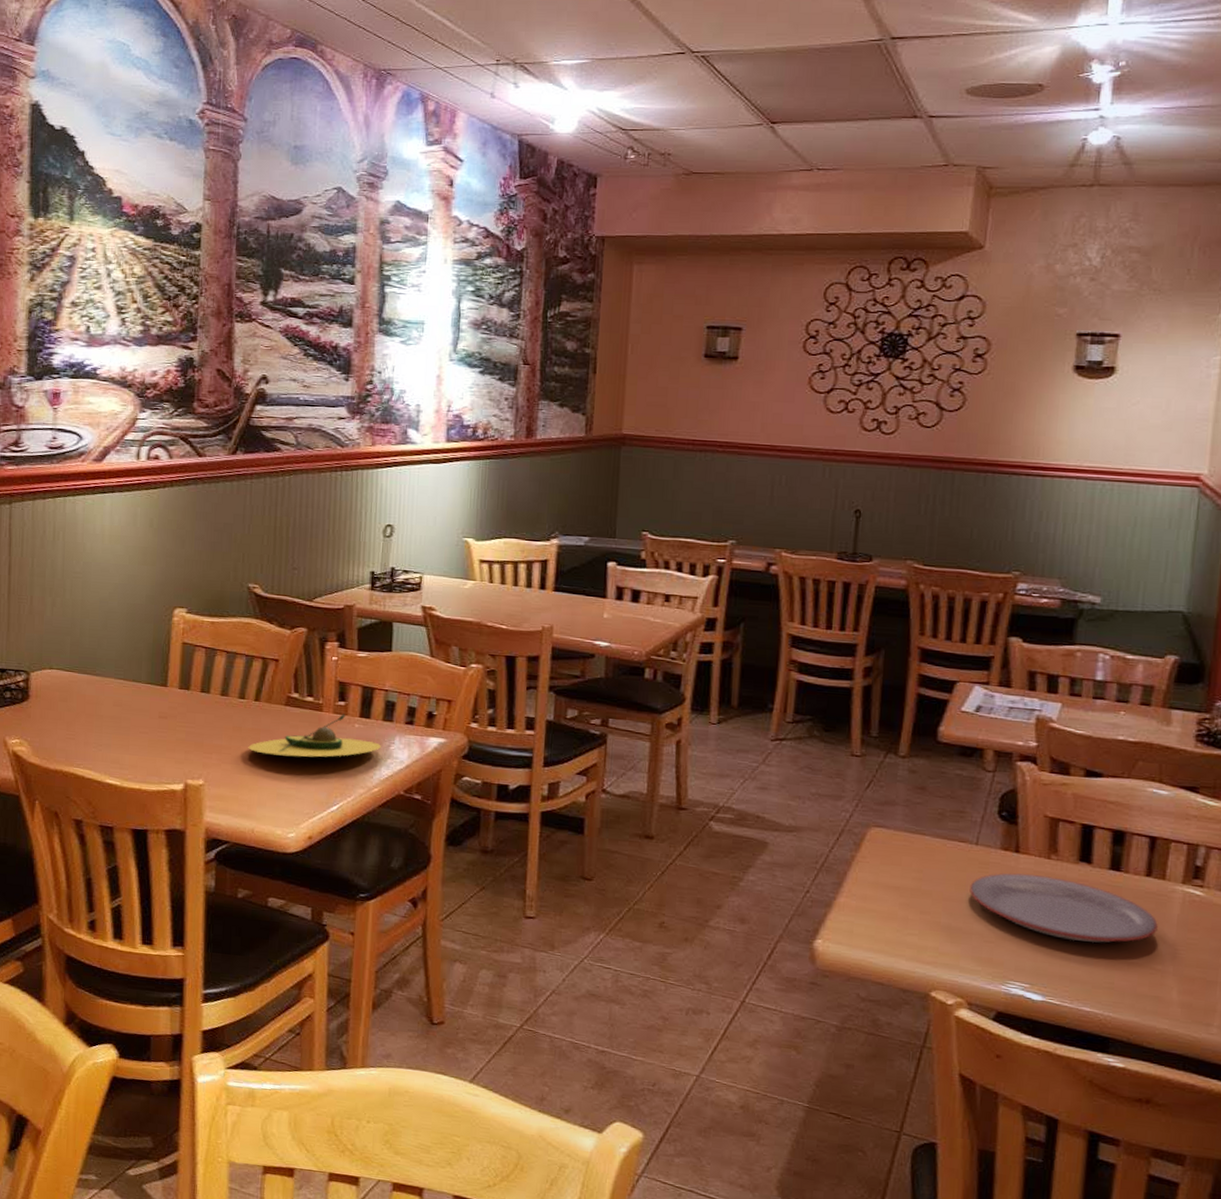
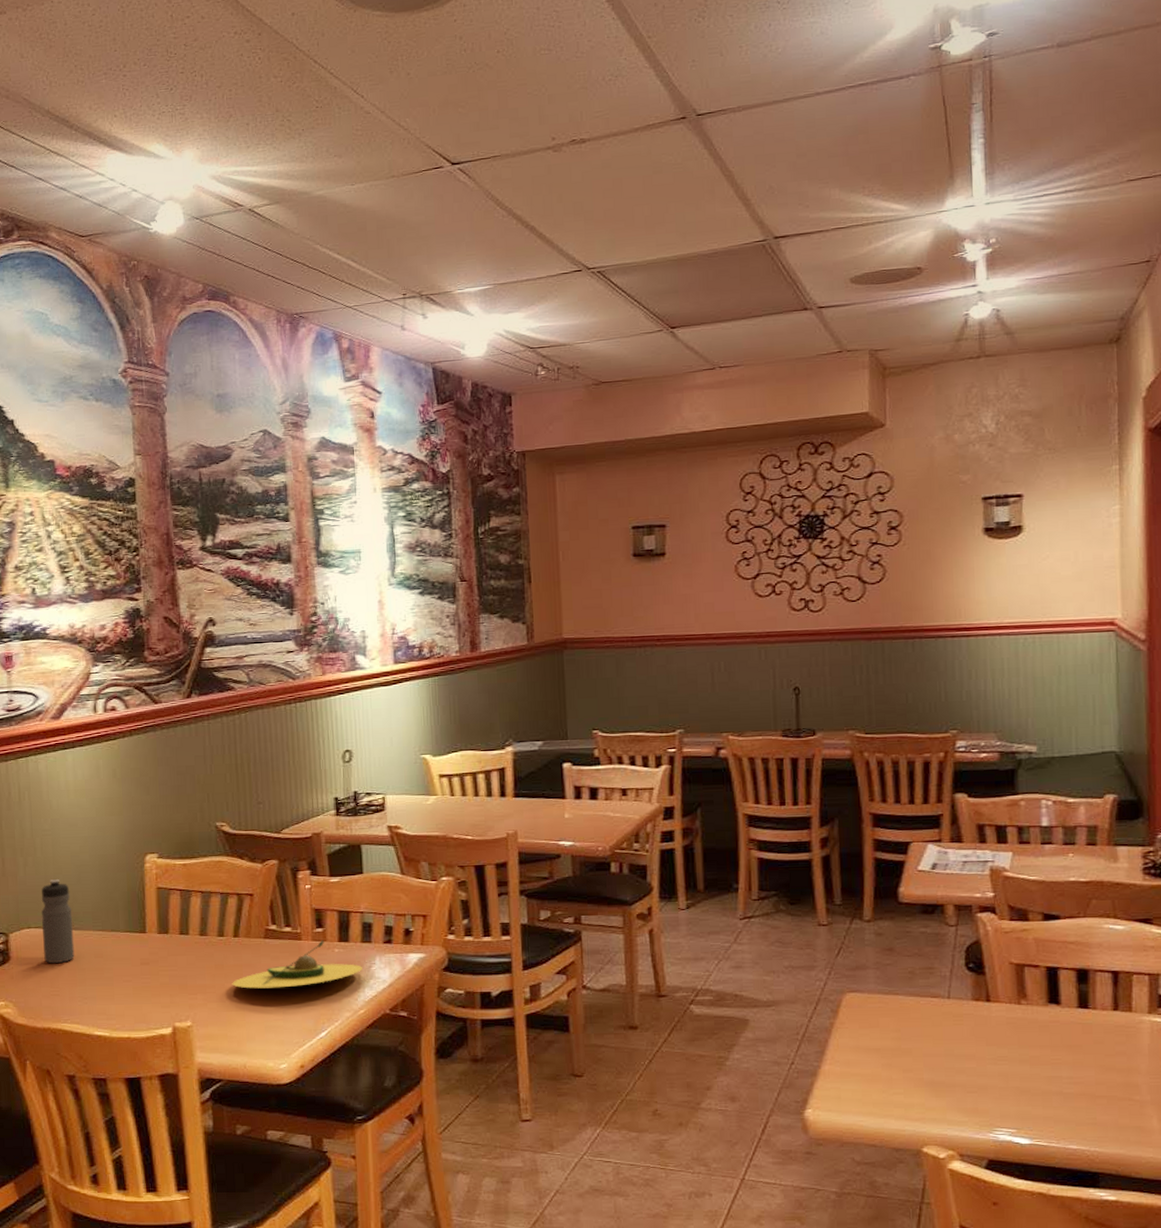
water bottle: none [62,623,96,707] -> present [41,879,75,963]
plate: present [969,873,1158,943] -> none [947,1021,1131,1081]

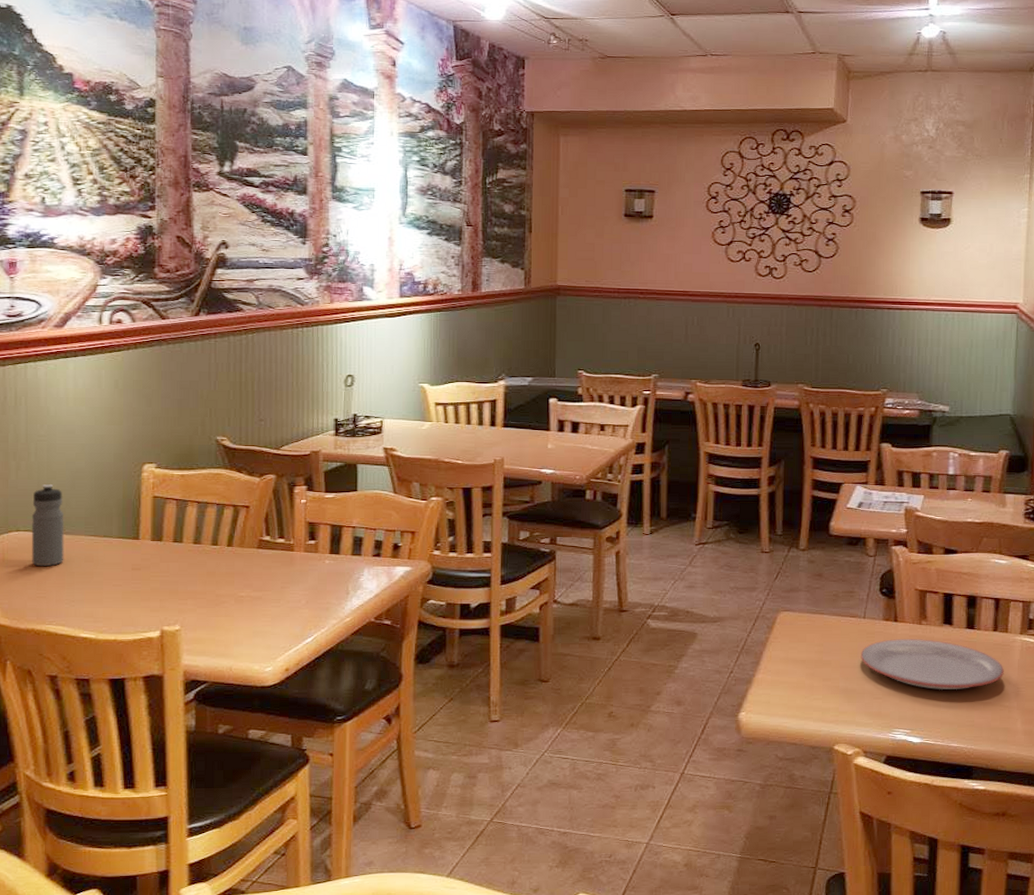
avocado: present [232,940,362,989] -> none [223,552,351,596]
plate: none [947,1021,1131,1081] -> present [860,639,1004,689]

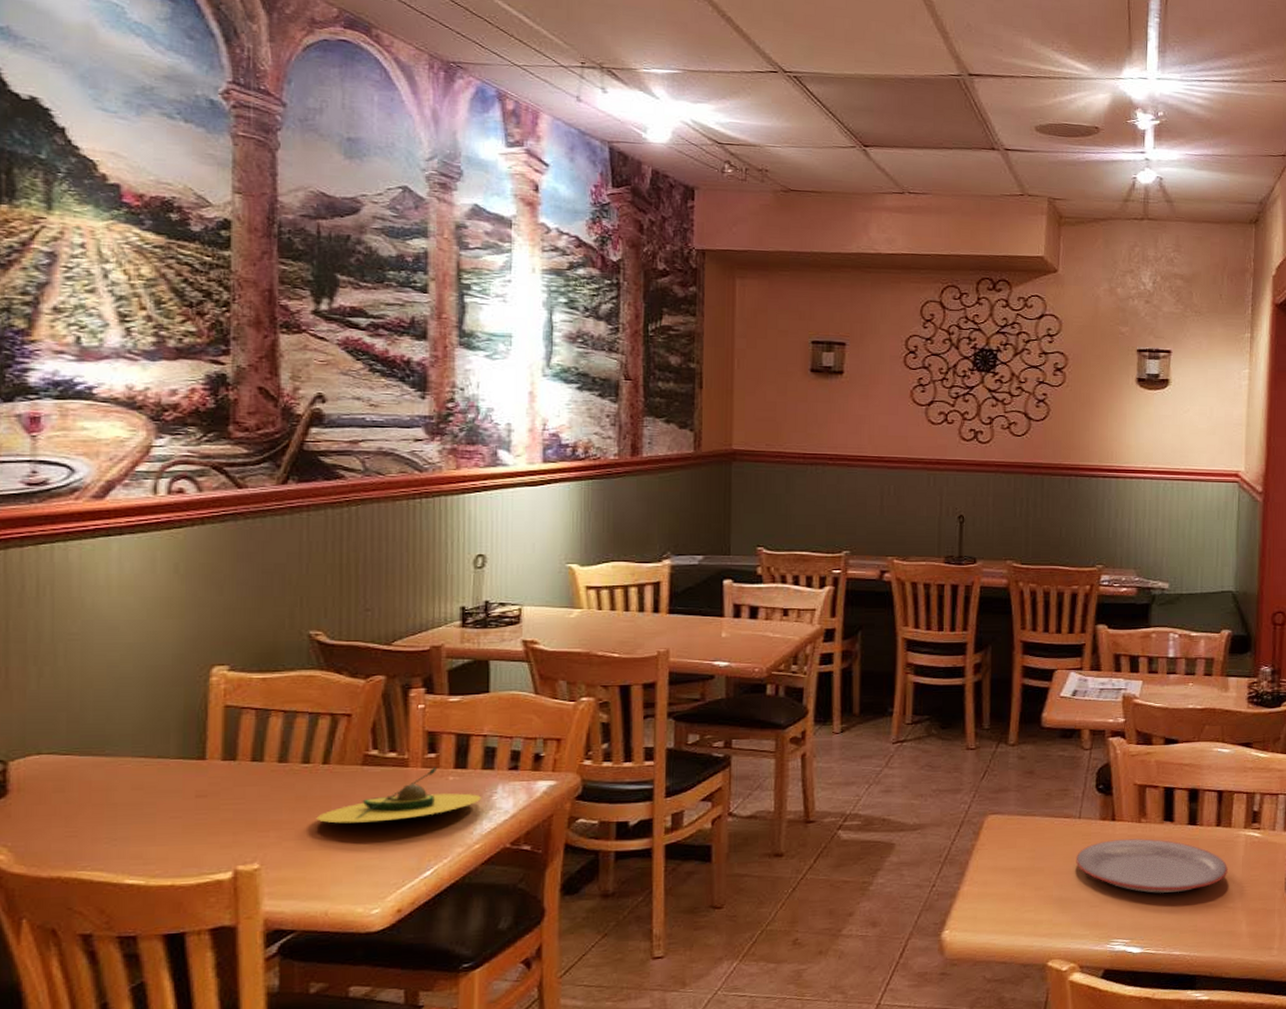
water bottle: present [31,484,64,566] -> none [57,694,104,797]
avocado: none [223,552,351,596] -> present [316,767,481,824]

